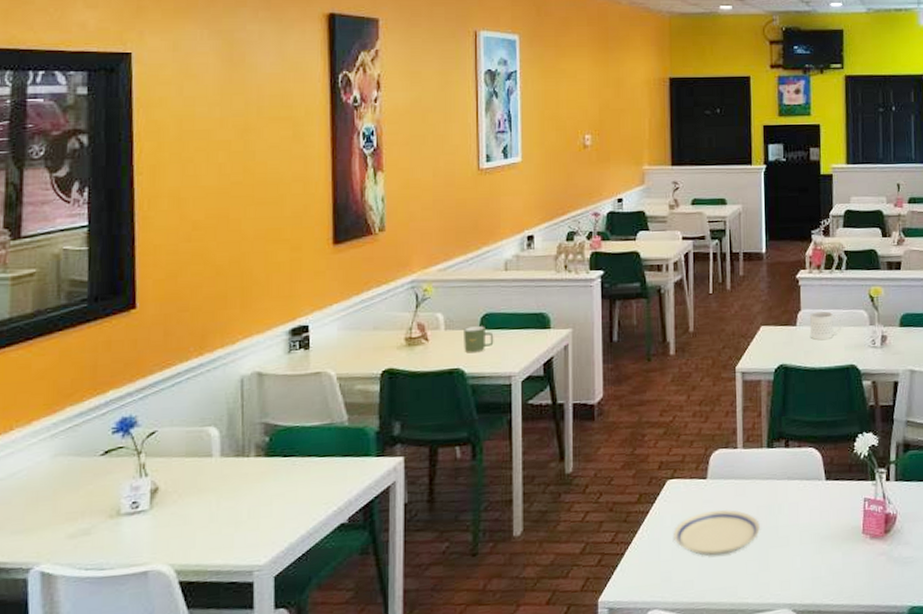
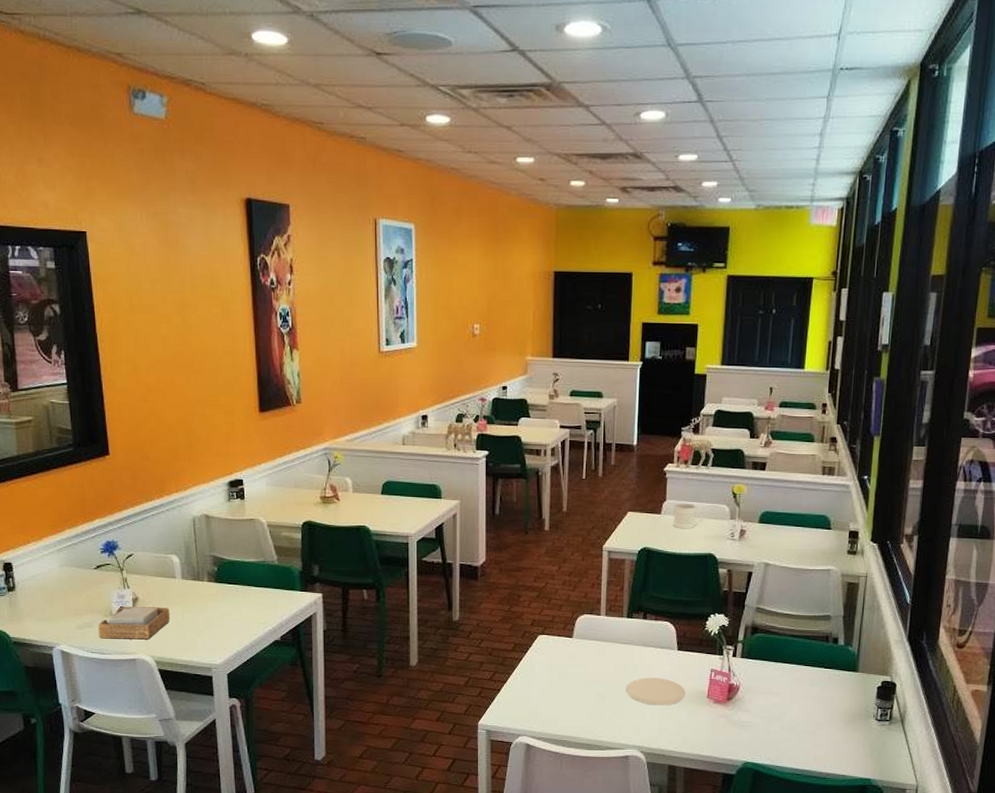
napkin holder: none [97,496,202,549] -> present [98,606,171,640]
mug: present [464,326,494,353] -> none [368,491,394,514]
plate: present [674,510,760,556] -> none [542,664,617,701]
plate: none [771,515,839,551] -> present [625,677,686,706]

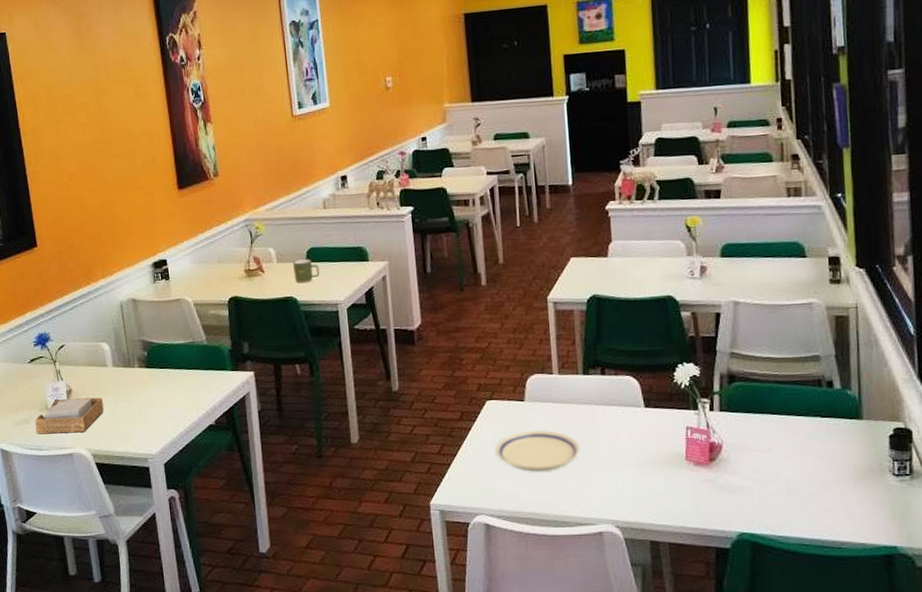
mug: none [368,491,394,514] -> present [293,259,320,284]
plate: none [542,664,617,701] -> present [495,430,579,472]
plate: present [625,677,686,706] -> none [590,440,660,472]
mug: present [674,503,703,529] -> none [622,242,656,272]

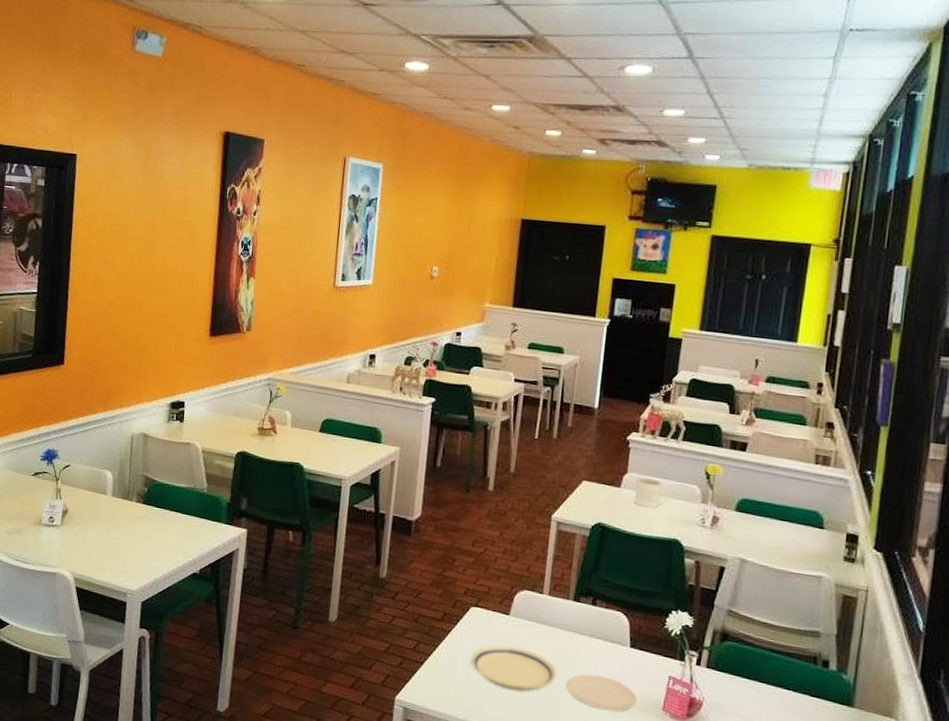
napkin holder: present [34,397,105,434] -> none [25,517,96,555]
mug: present [293,259,320,284] -> none [305,428,331,453]
plate: none [590,440,660,472] -> present [565,674,637,712]
mug: none [622,242,656,272] -> present [634,477,670,509]

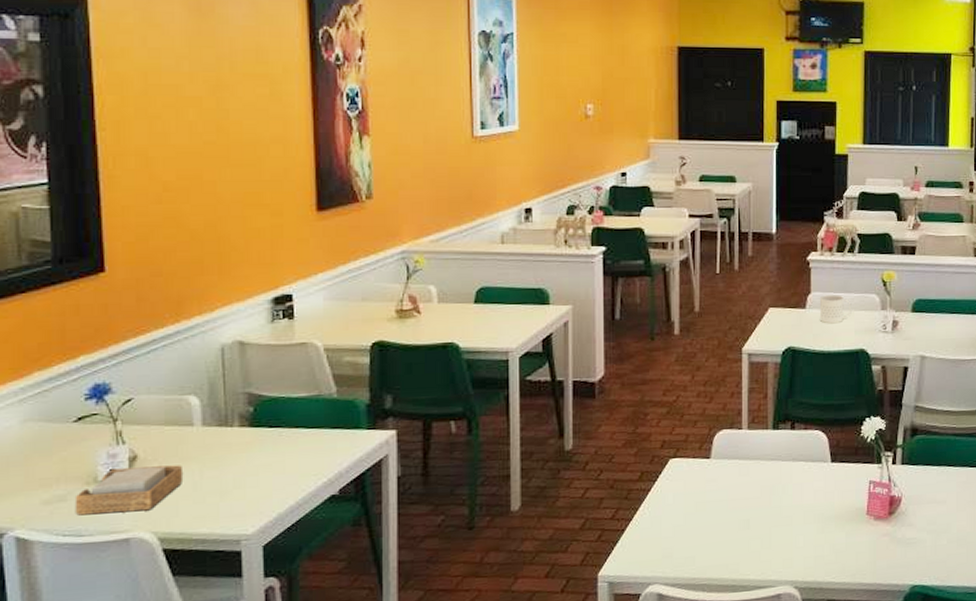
napkin holder: none [25,517,96,555] -> present [74,465,184,516]
plate: present [471,645,556,691] -> none [676,489,763,534]
plate: present [565,674,637,712] -> none [774,496,842,530]

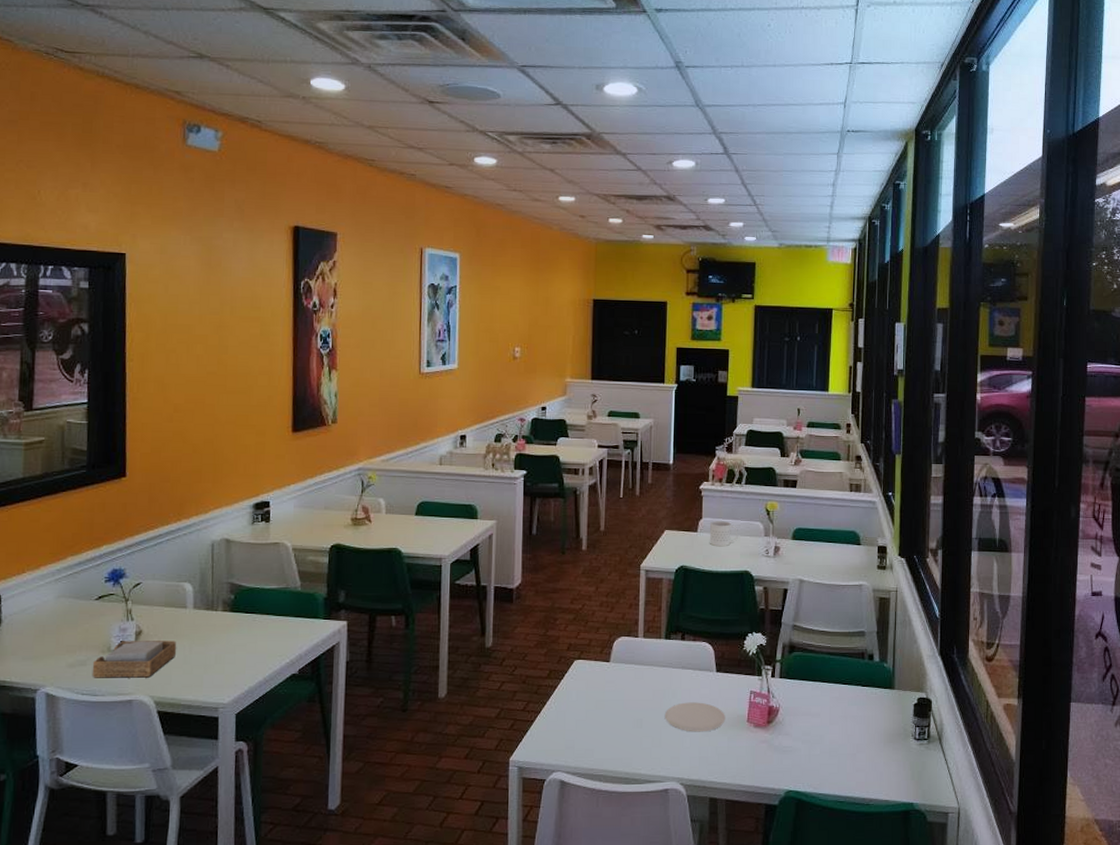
plate: none [774,496,842,530] -> present [664,702,725,732]

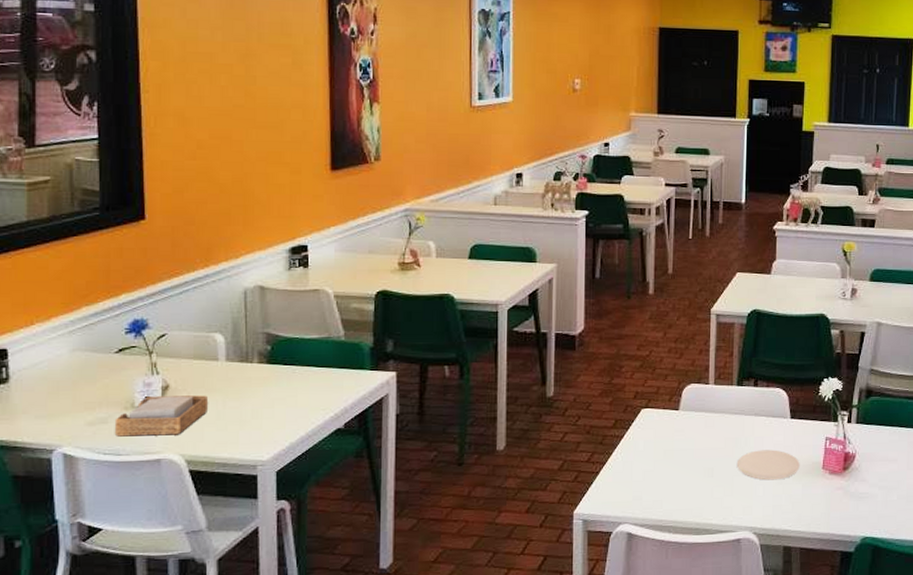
mug: present [710,521,738,547] -> none [784,262,814,290]

